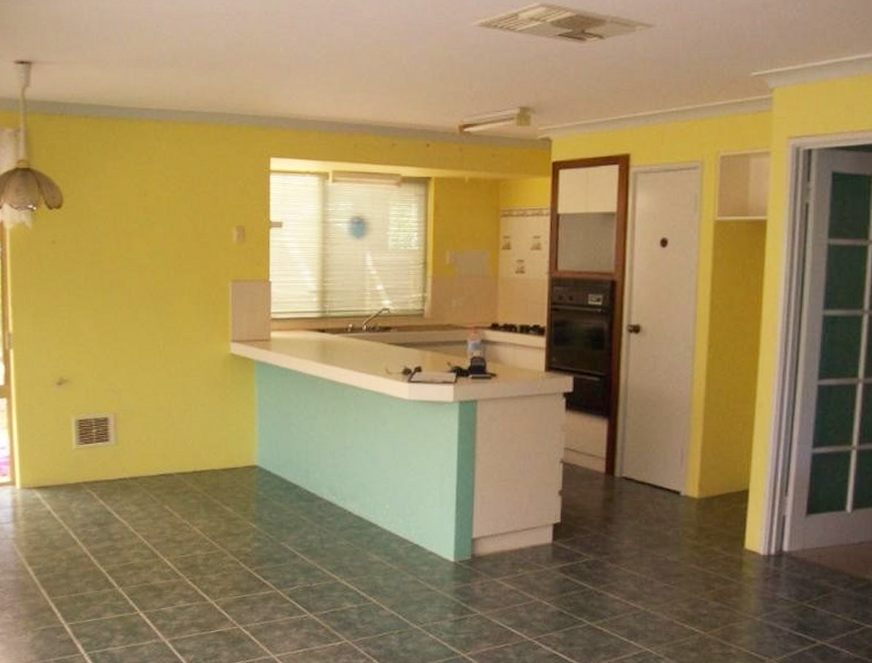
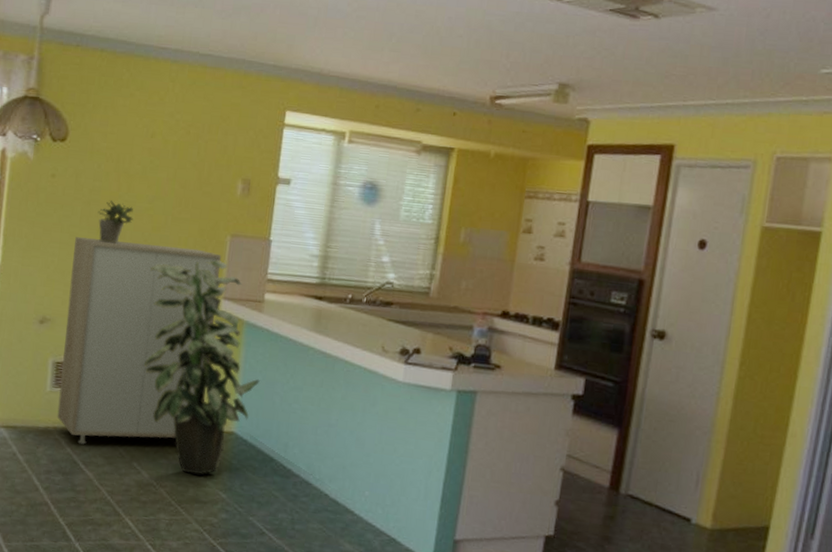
storage cabinet: none [82,297,226,495] -> present [57,237,222,445]
potted plant: none [101,260,136,301] -> present [97,200,133,244]
indoor plant: none [158,306,275,510] -> present [143,260,260,475]

